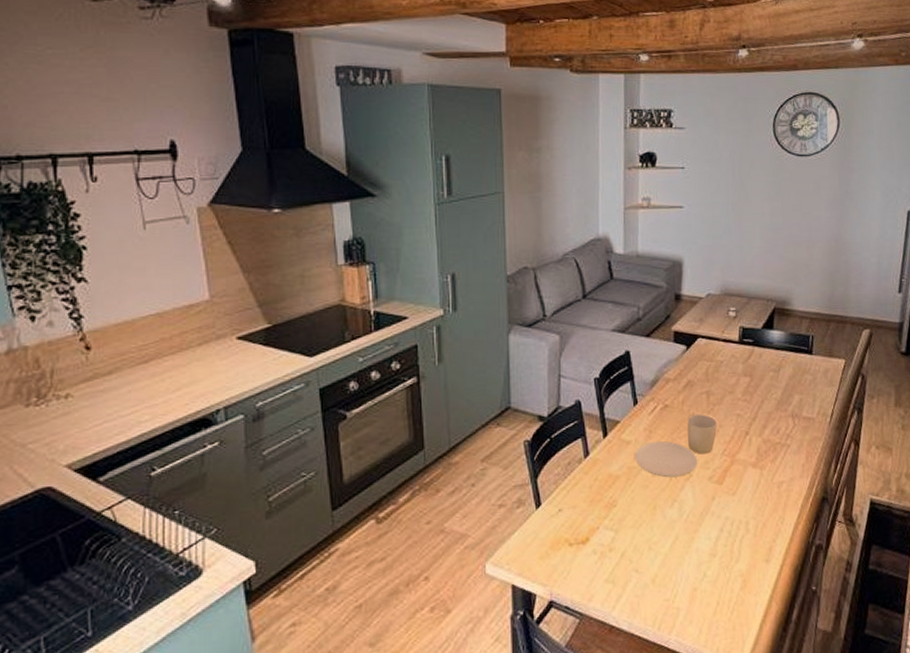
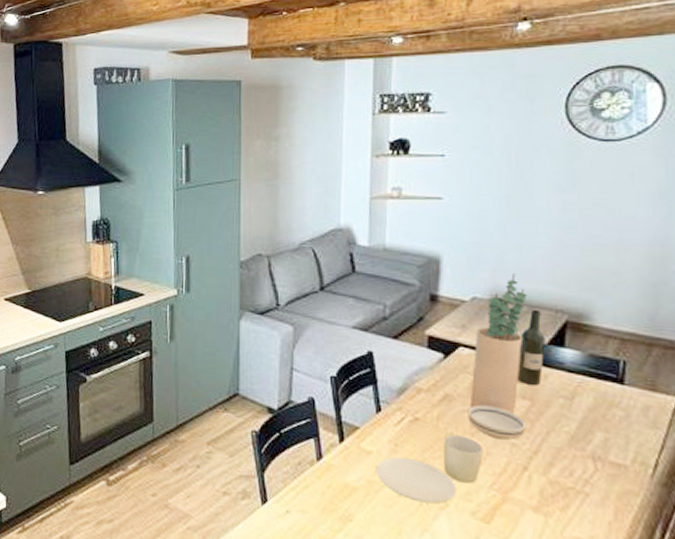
bowl: none [705,385,748,413] -> present [467,404,527,440]
vase: none [707,271,747,390] -> present [470,274,527,414]
wine bottle: none [740,300,760,364] -> present [516,309,546,385]

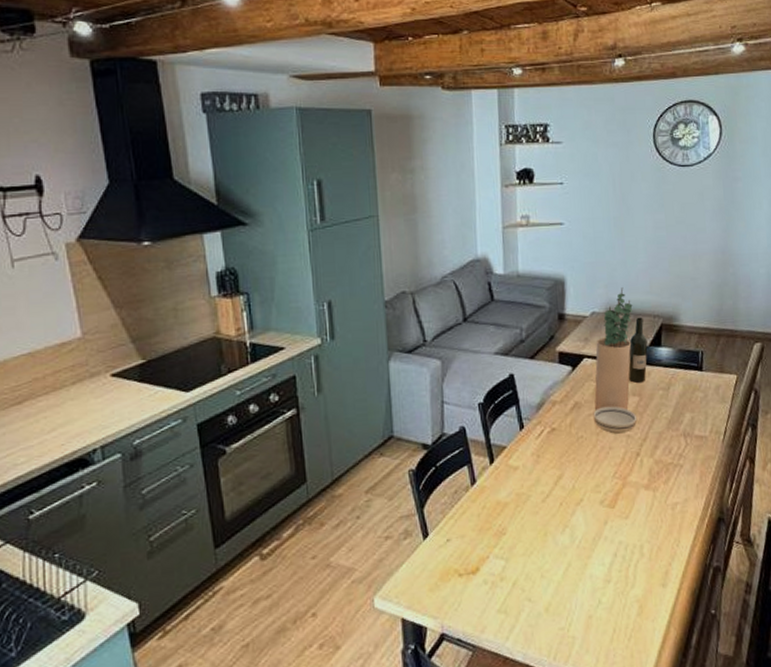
plate: present [376,457,457,504] -> none [523,465,589,503]
mug: present [442,434,483,484] -> none [575,436,607,478]

